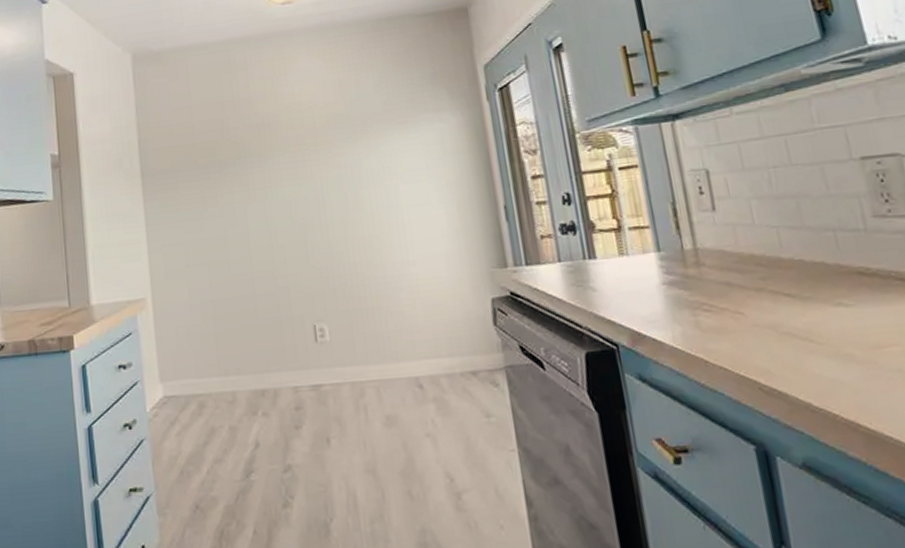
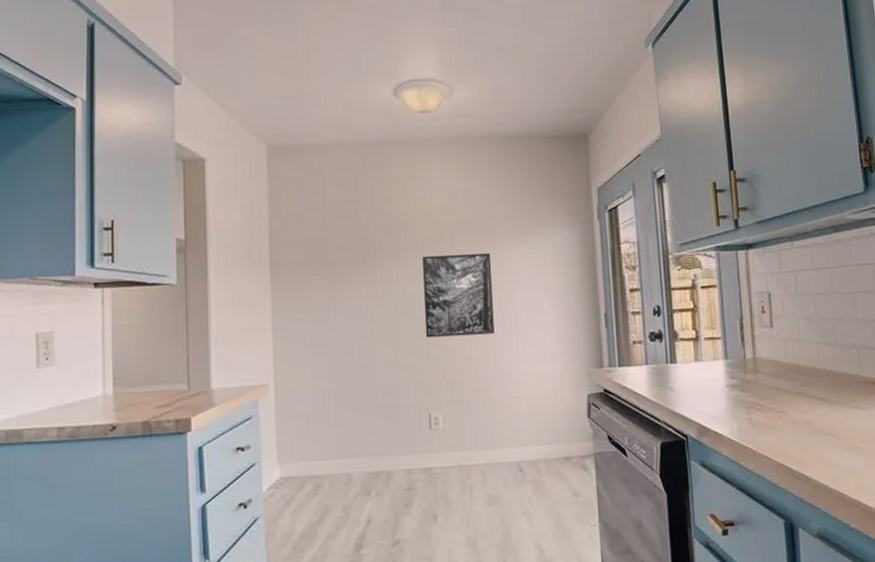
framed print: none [295,146,379,243] -> present [422,252,494,338]

